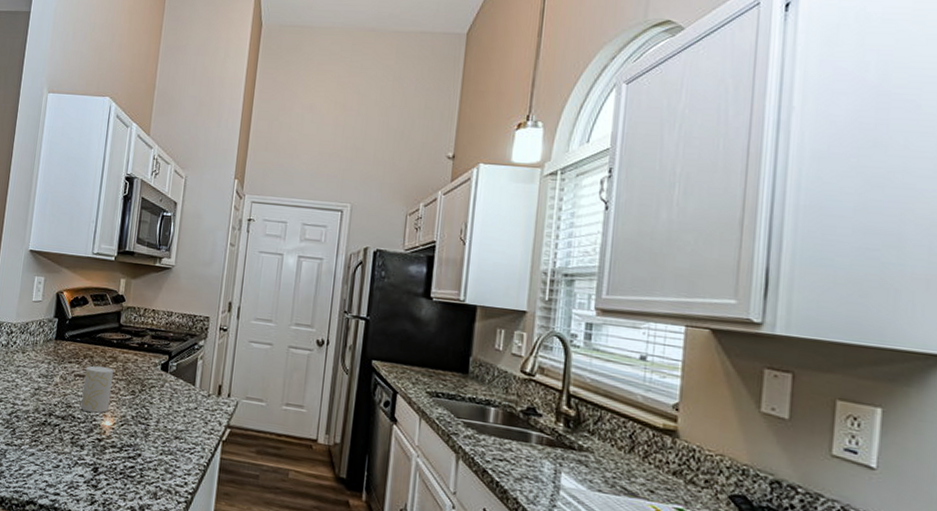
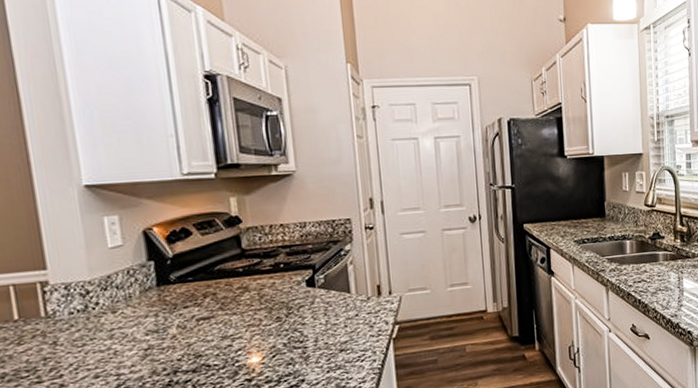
cup: present [80,365,114,413] -> none [209,300,252,355]

